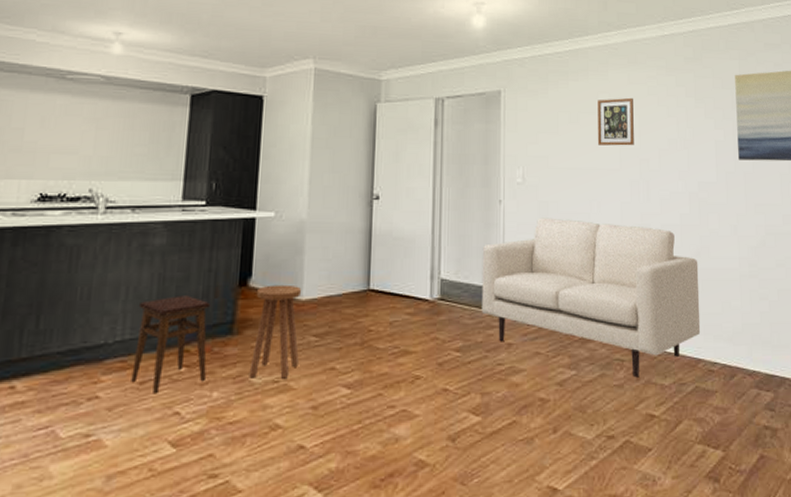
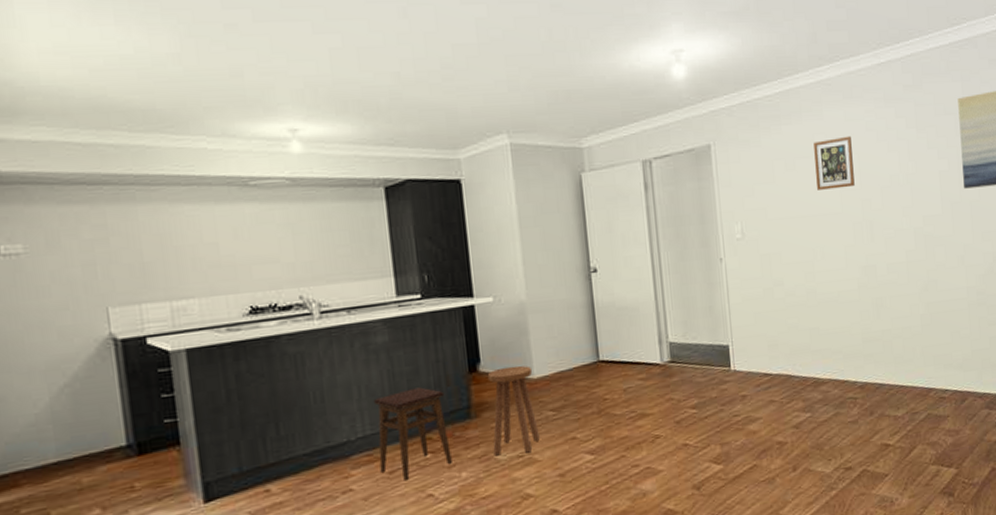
sofa: present [481,218,701,378] -> none [707,267,931,413]

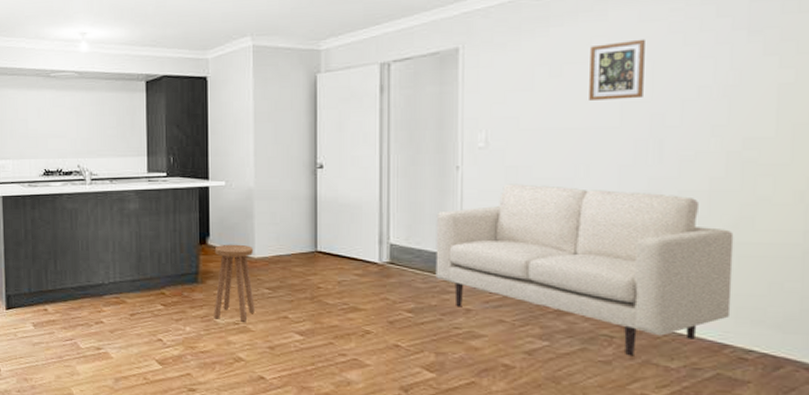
stool: present [373,387,452,481] -> none [123,250,179,324]
sofa: none [707,267,931,413] -> present [435,184,734,356]

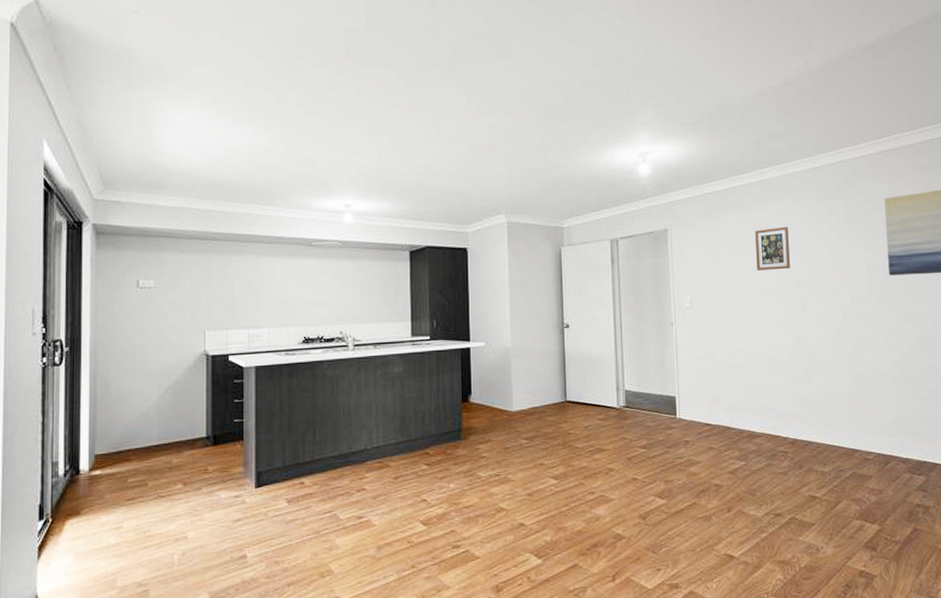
stool: present [214,244,255,322] -> none [476,399,514,473]
sofa: present [435,184,734,356] -> none [659,335,857,466]

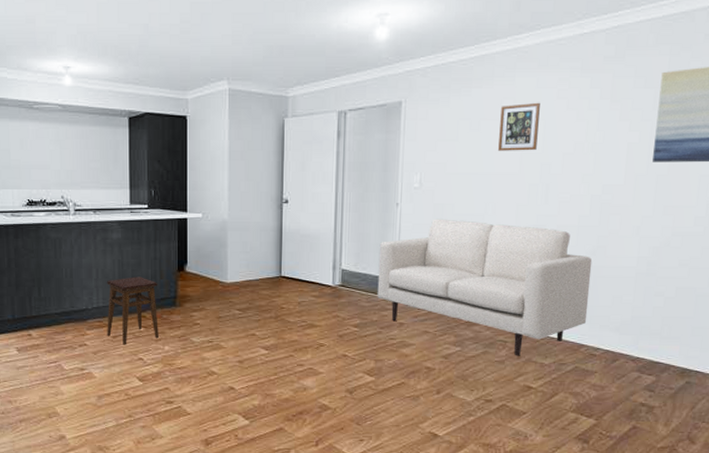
stool: none [386,411,443,487] -> present [106,277,159,345]
sofa: none [659,335,857,466] -> present [377,219,593,356]

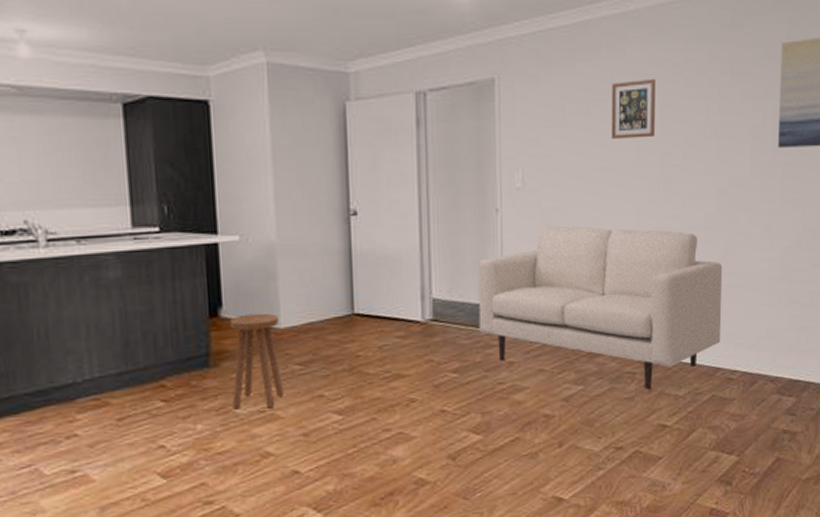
stool: present [106,277,159,345] -> none [102,330,187,430]
stool: none [190,270,227,340] -> present [229,313,284,410]

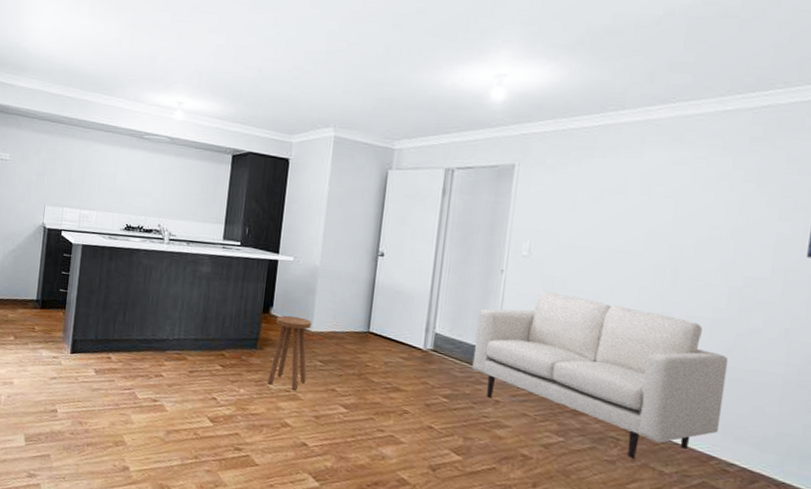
picture frame: present [612,78,655,139] -> none [621,178,672,230]

